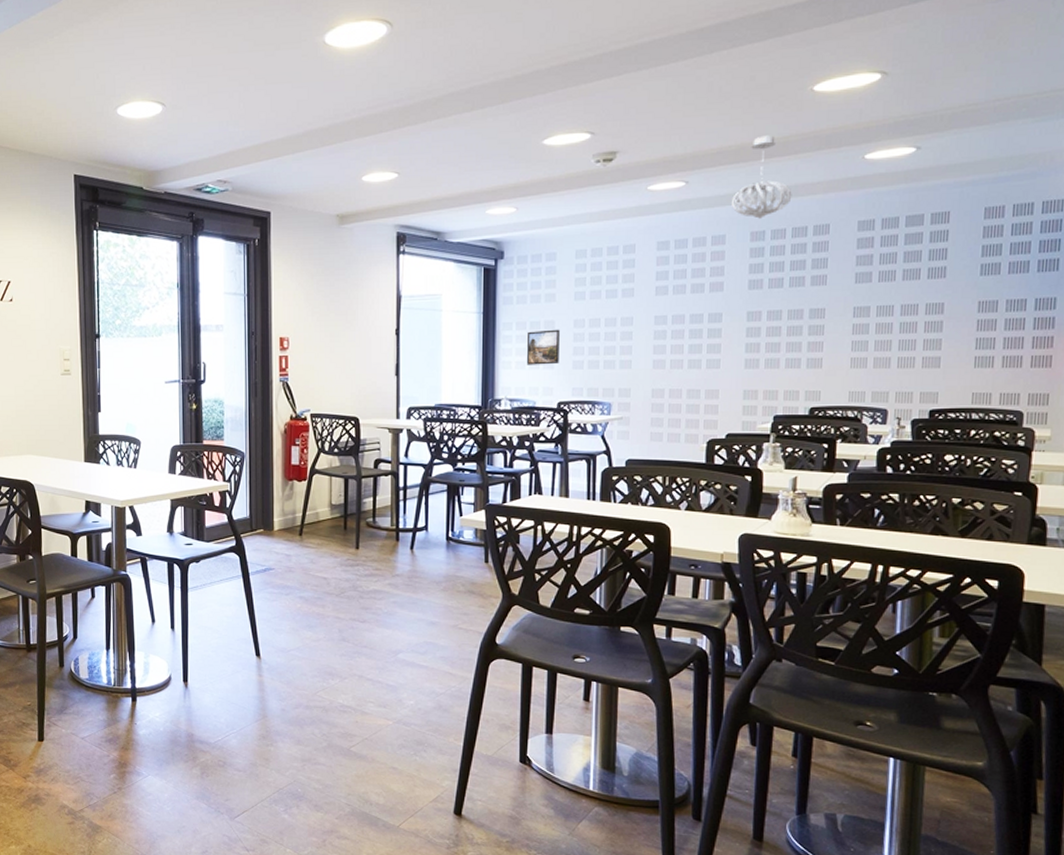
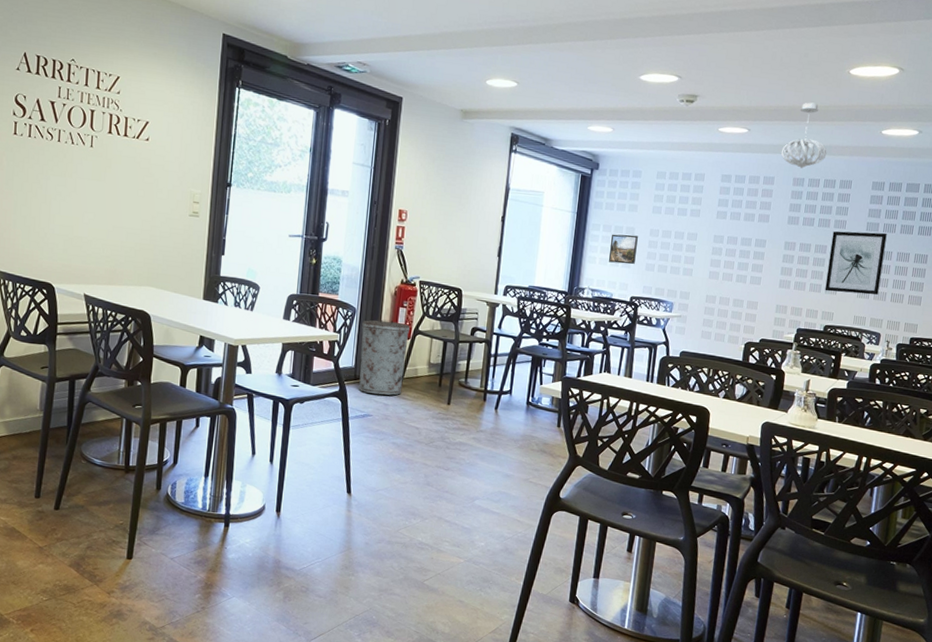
trash can: none [253,461,306,546] -> present [359,319,410,396]
wall art: none [806,282,884,366] -> present [824,231,887,295]

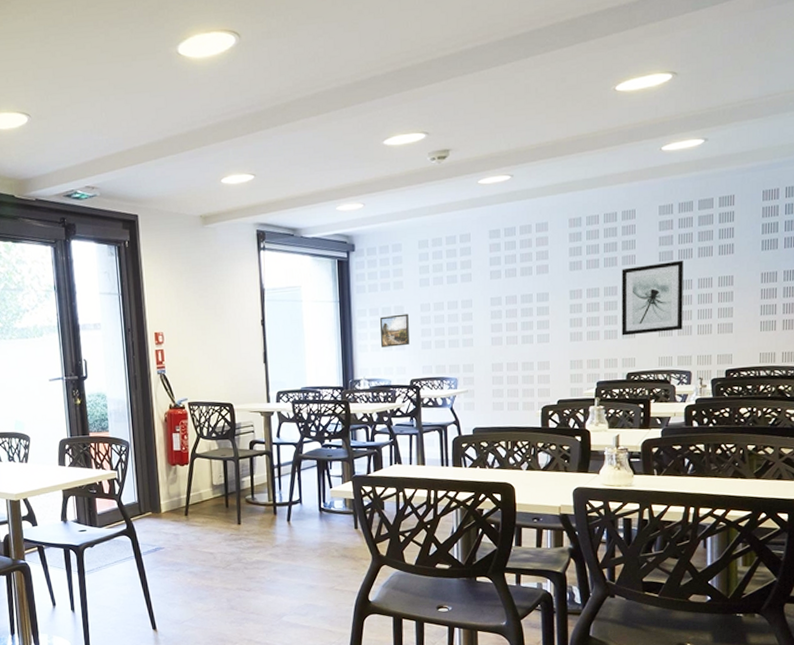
trash can: present [359,319,410,396] -> none [138,448,190,527]
pendant light: present [781,102,827,168] -> none [550,131,603,207]

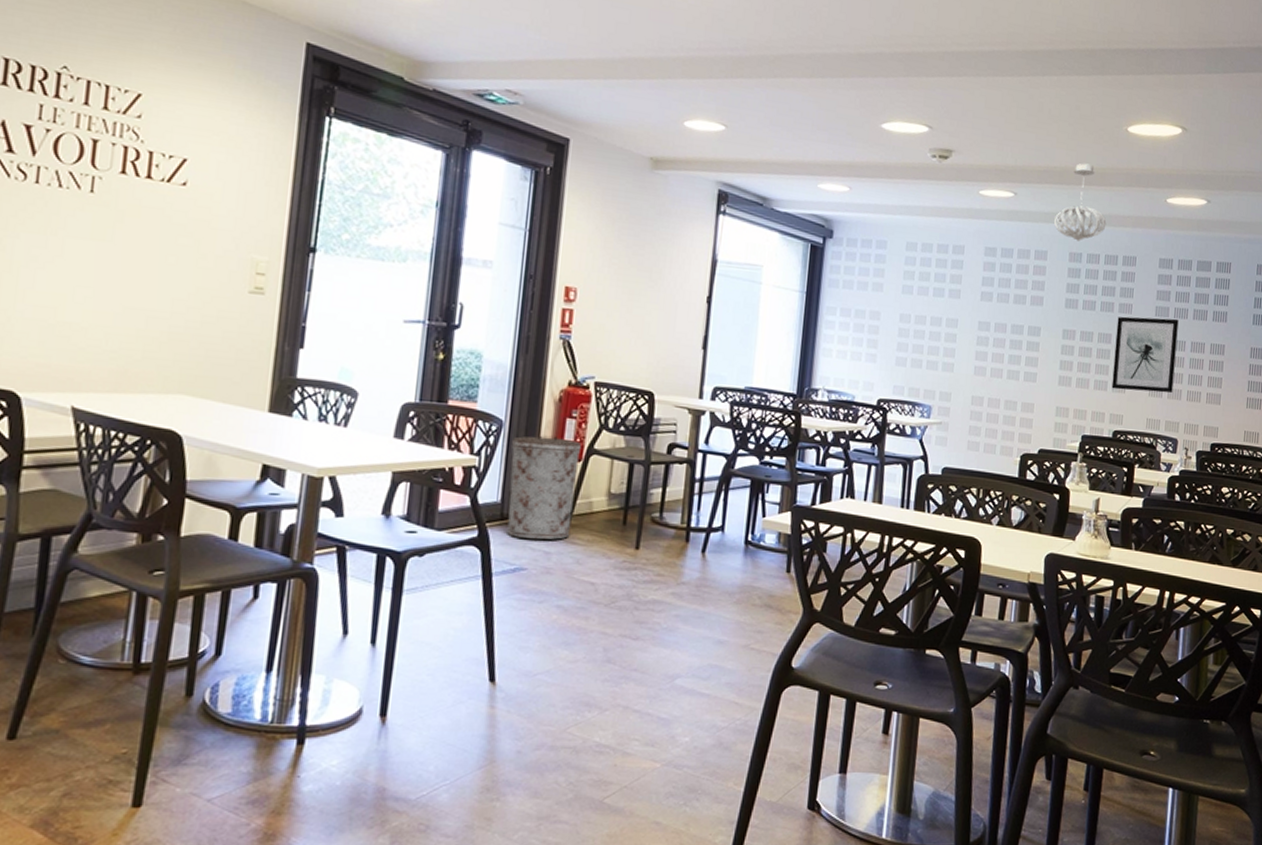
trash can: none [138,448,190,527] -> present [507,435,582,540]
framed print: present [379,313,409,348] -> none [849,319,885,358]
pendant light: none [550,131,603,207] -> present [1053,163,1107,241]

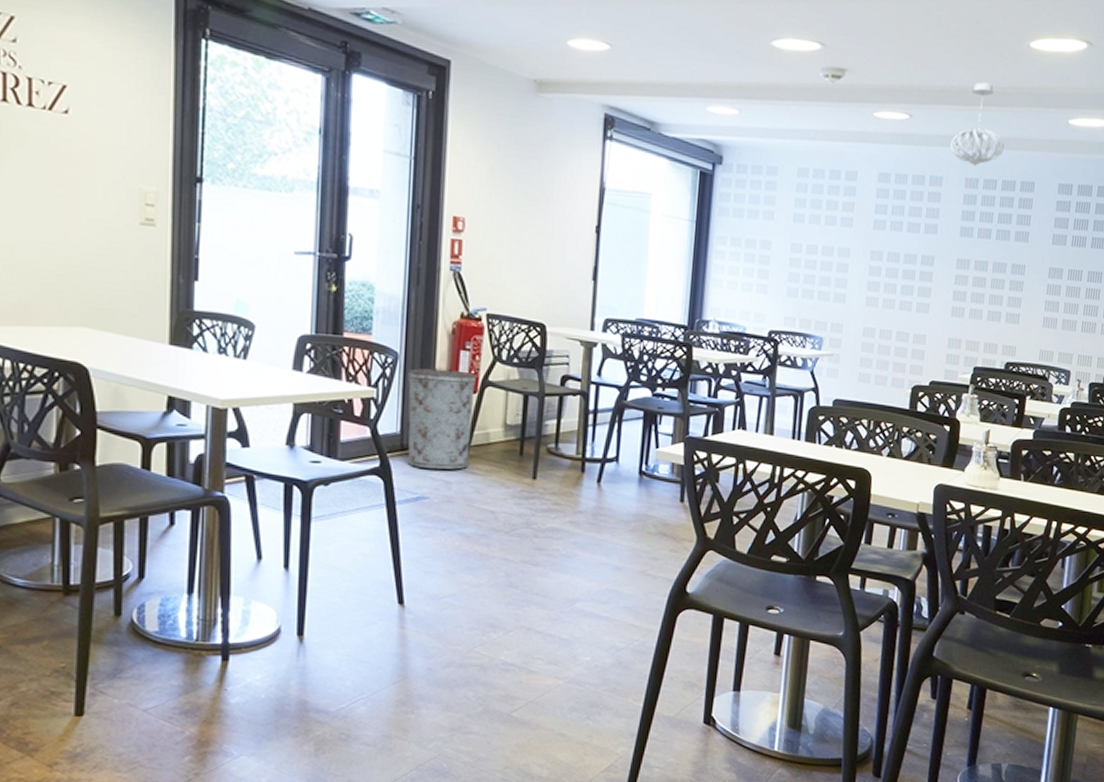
wall art: present [1111,316,1179,393] -> none [1005,245,1076,324]

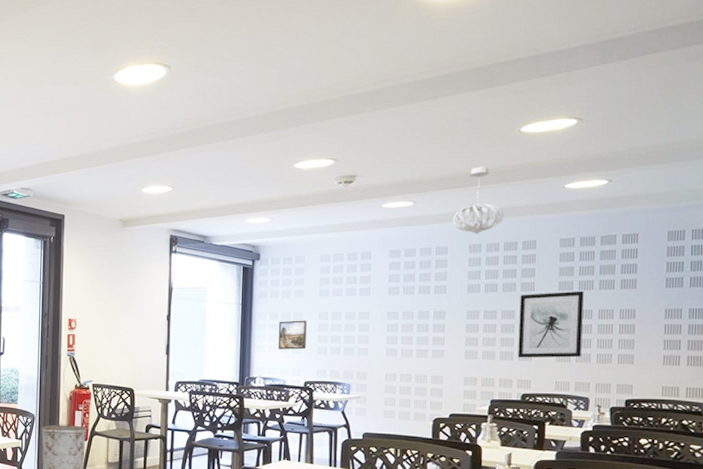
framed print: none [740,249,776,289] -> present [278,320,307,350]
wall art: none [1005,245,1076,324] -> present [518,290,584,358]

